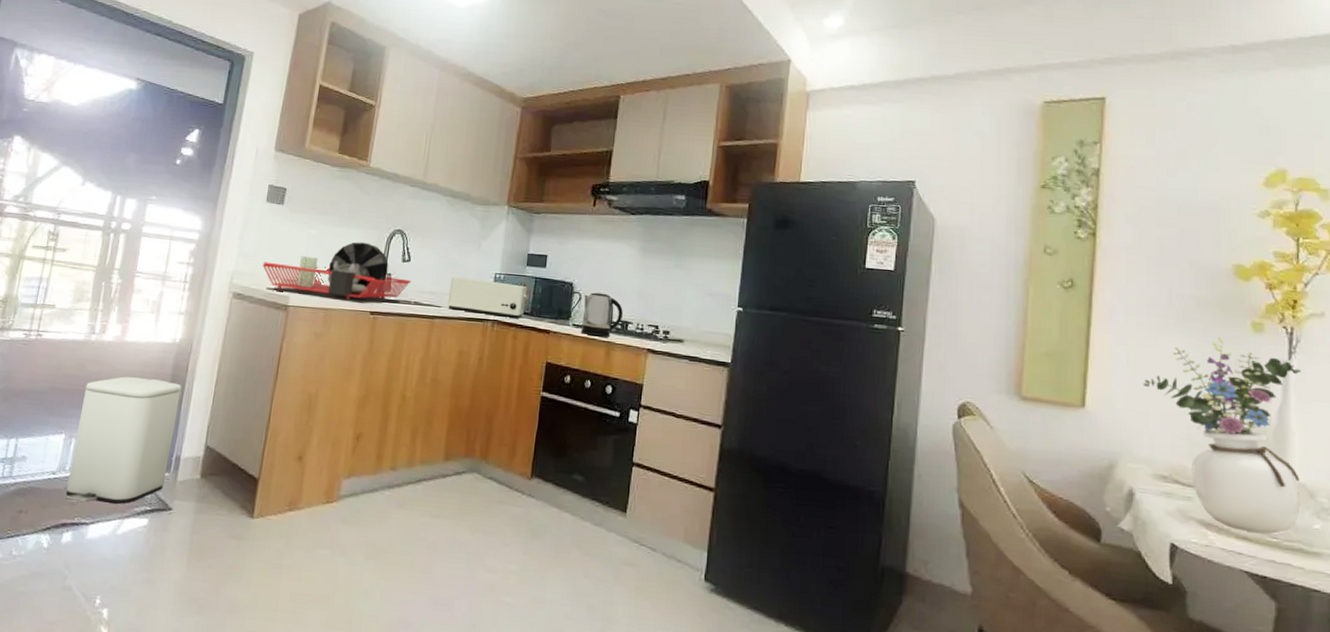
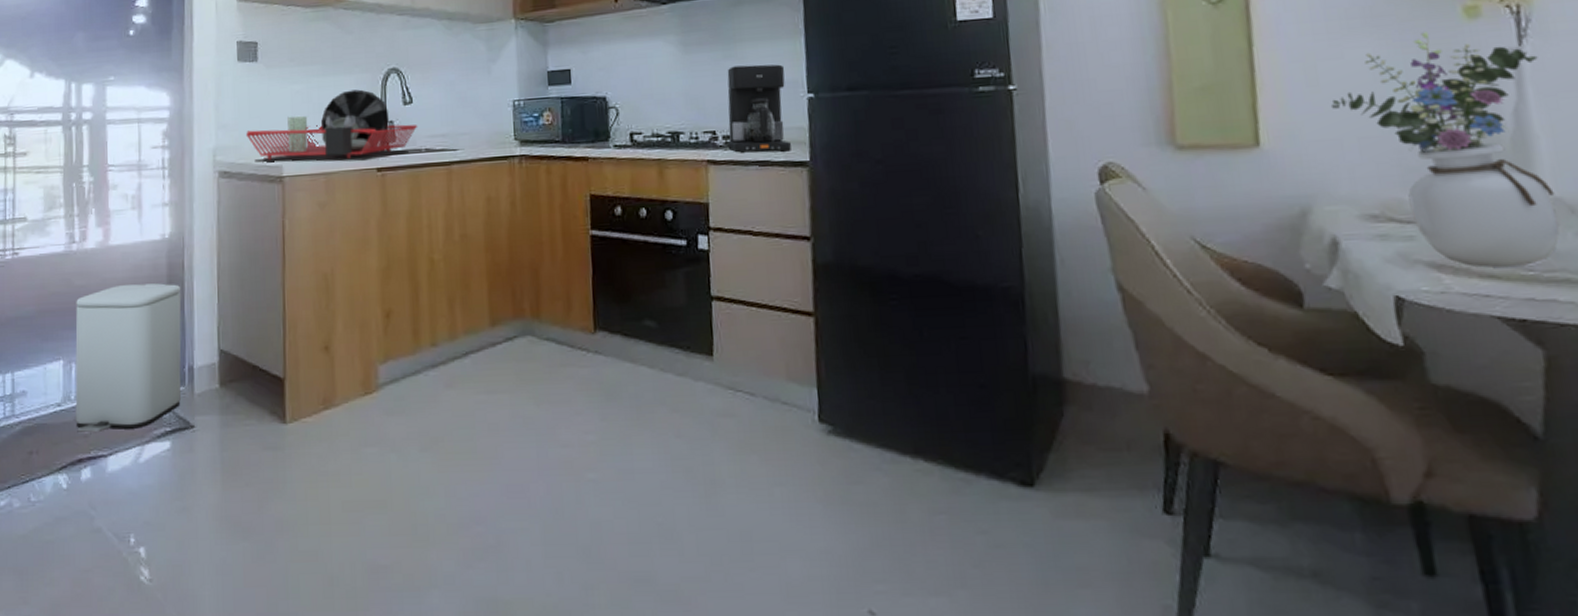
toaster: present [448,277,528,319] -> none [463,109,555,151]
kettle: present [581,292,623,337] -> none [622,103,671,156]
coffee maker: none [666,275,723,353] -> present [727,64,792,155]

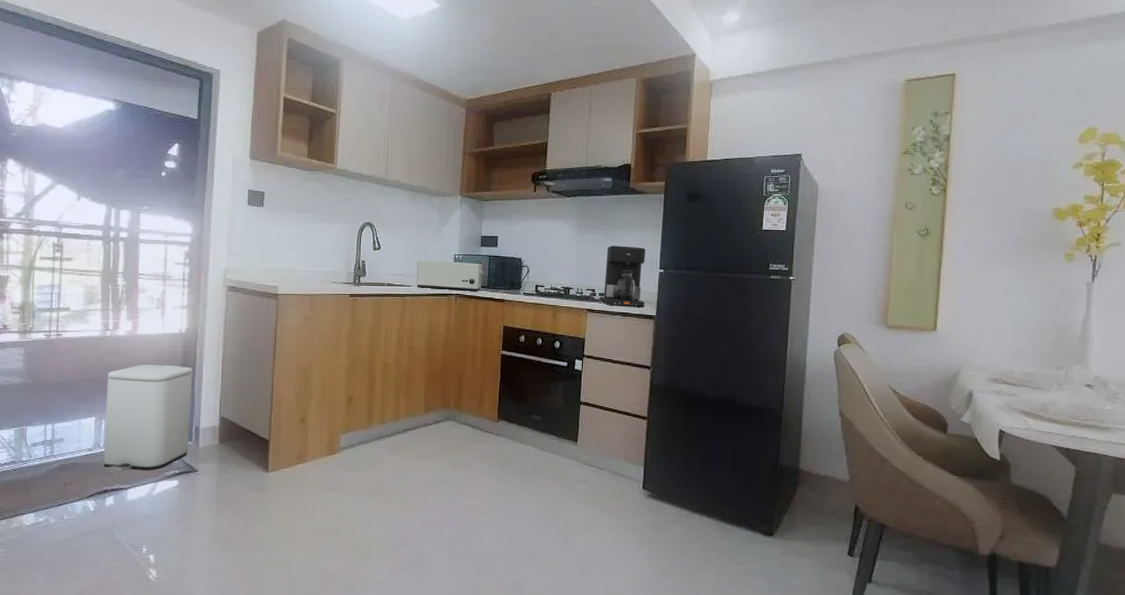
dish rack: present [245,89,418,163] -> none [250,235,383,289]
toaster: none [463,109,555,151] -> present [416,260,484,292]
bouquet: present [1330,32,1561,268] -> none [981,267,1101,416]

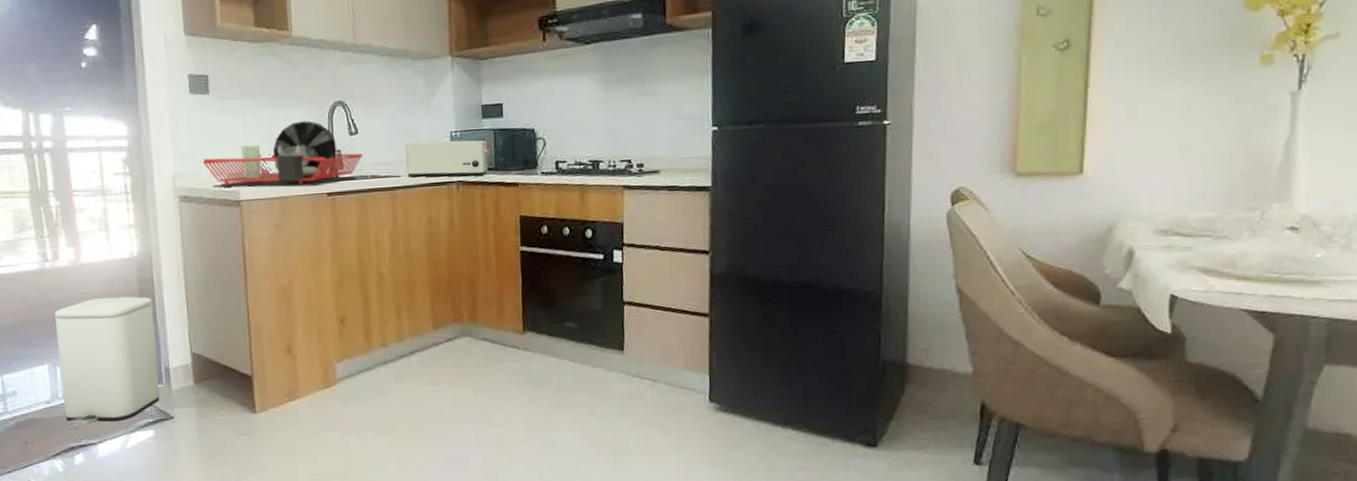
dish rack: none [250,235,383,289] -> present [202,120,364,188]
coffee maker: present [602,246,646,309] -> none [641,100,697,181]

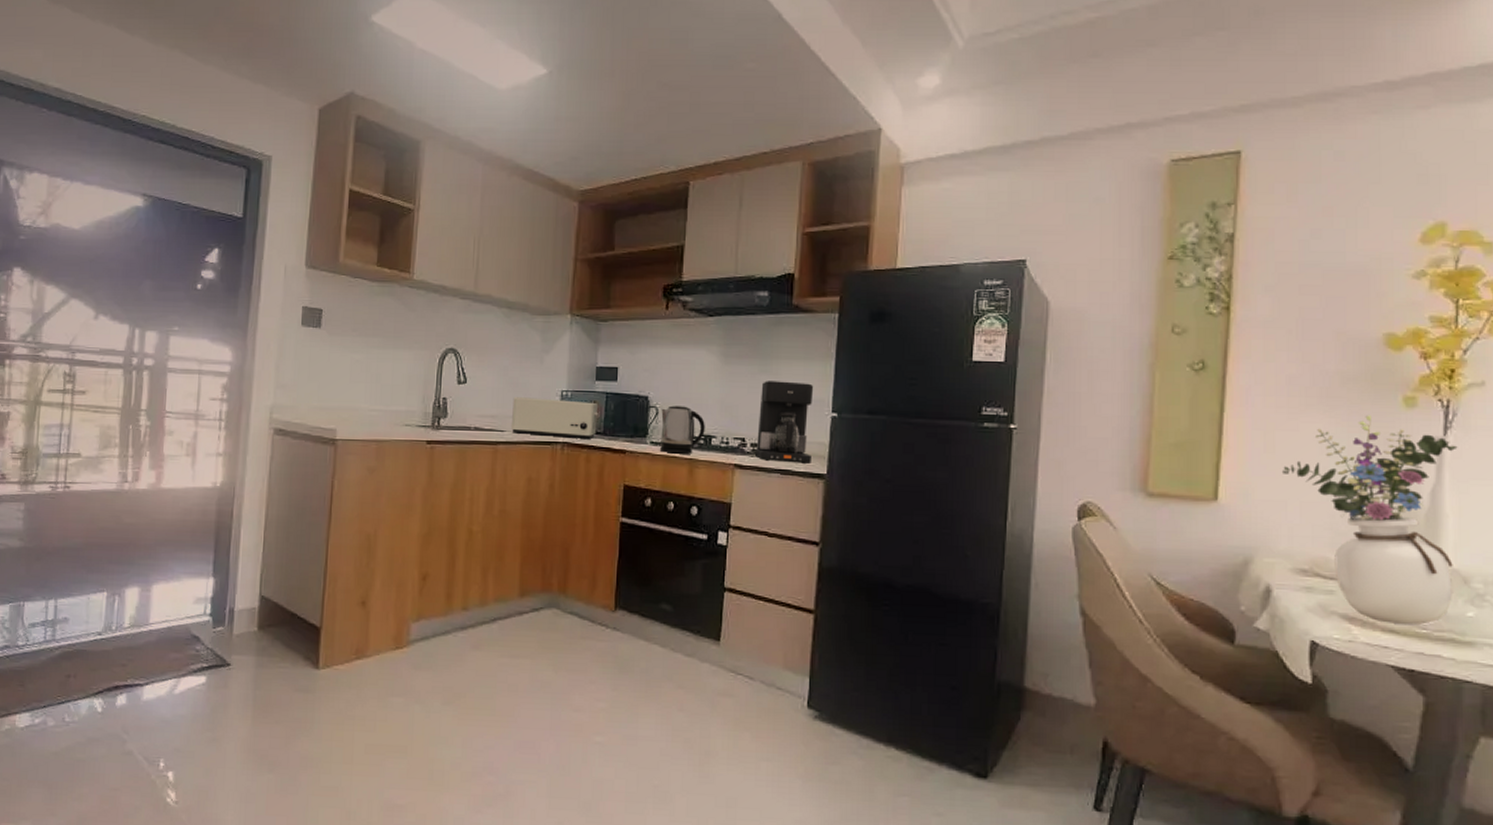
pedal bin: present [54,296,160,426] -> none [115,527,228,663]
dish rack: present [202,120,364,188] -> none [303,364,470,433]
kettle: none [548,134,592,182] -> present [660,405,705,454]
coffee maker: none [641,100,697,181] -> present [754,381,814,465]
bouquet: none [1143,77,1311,271] -> present [1281,415,1458,625]

